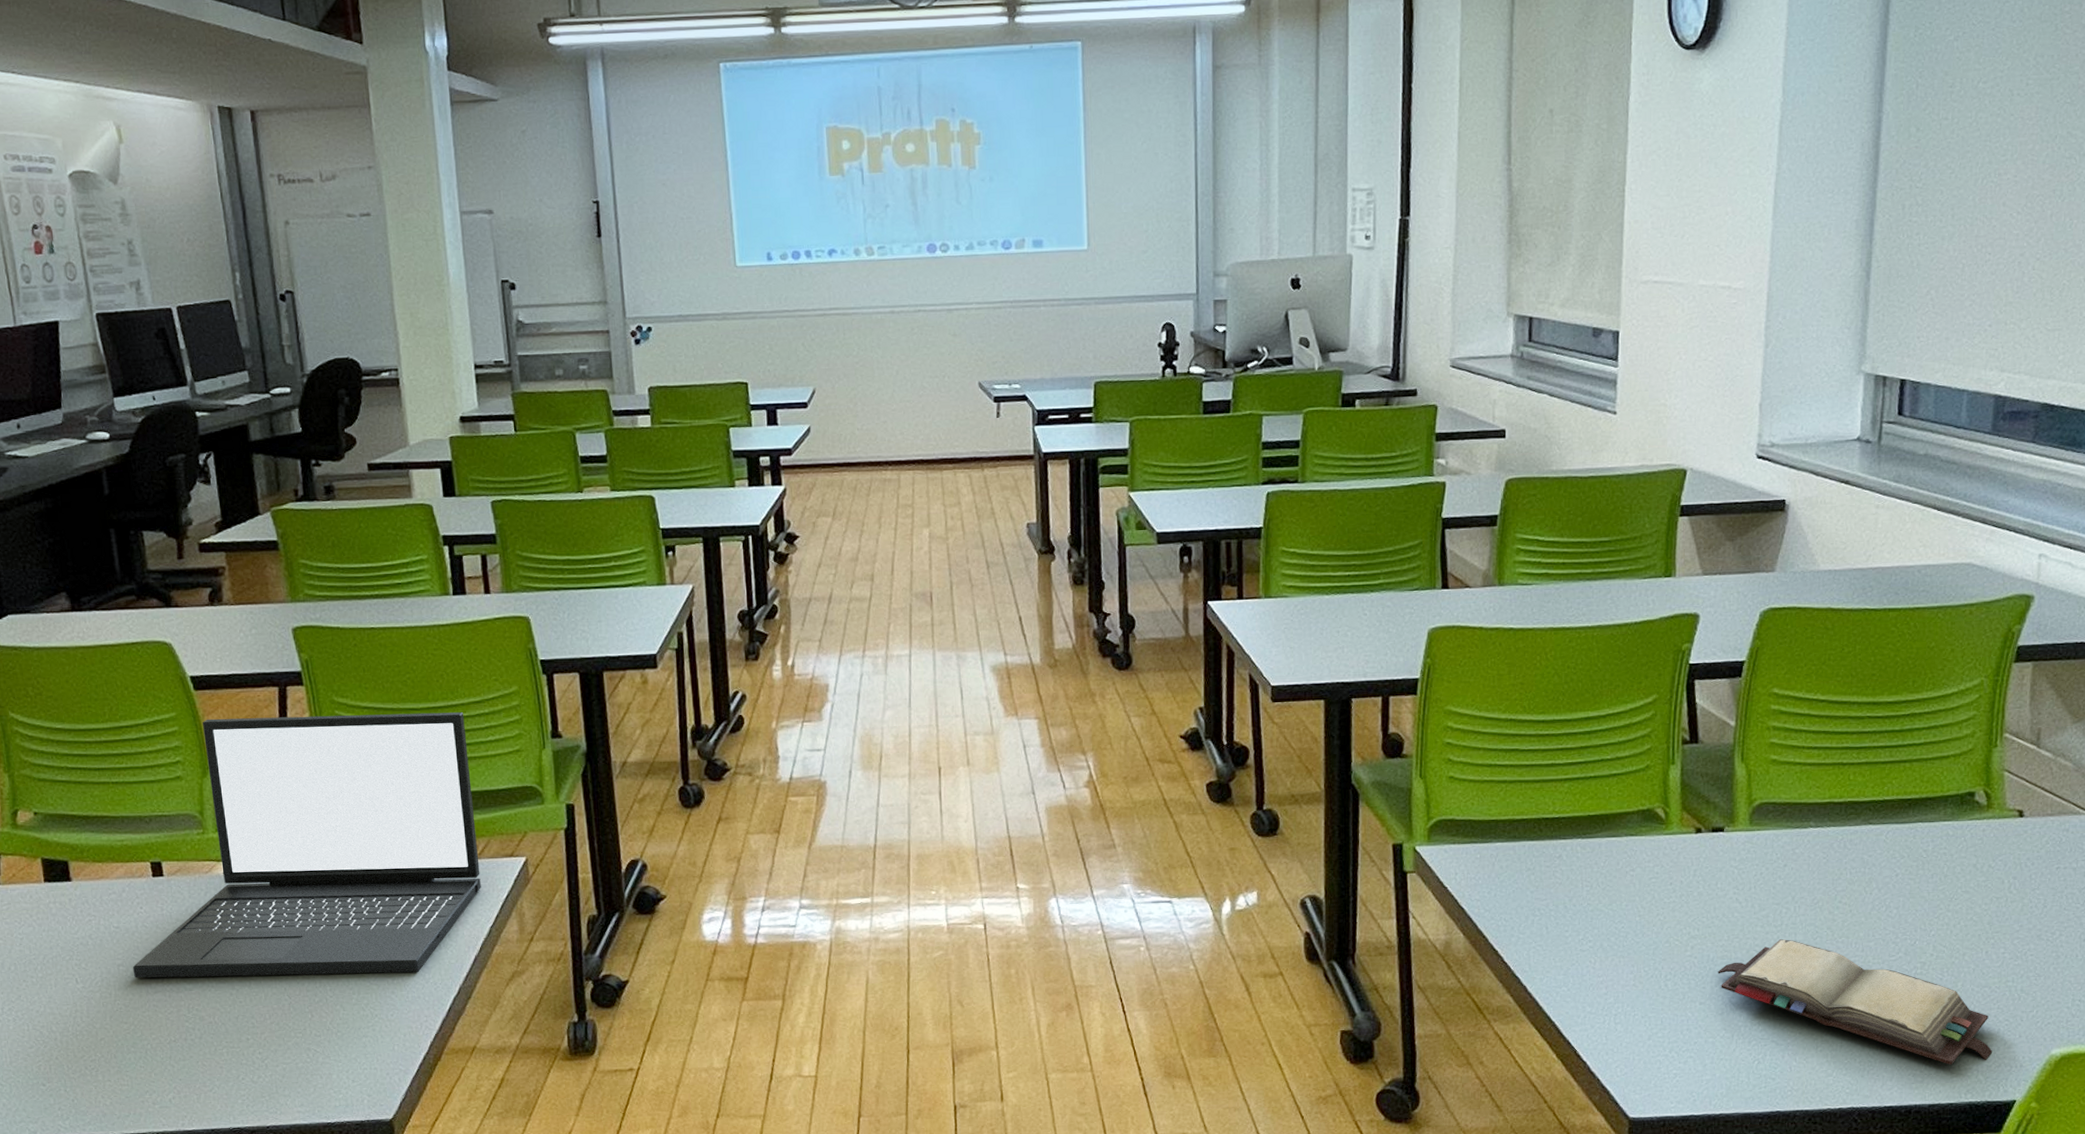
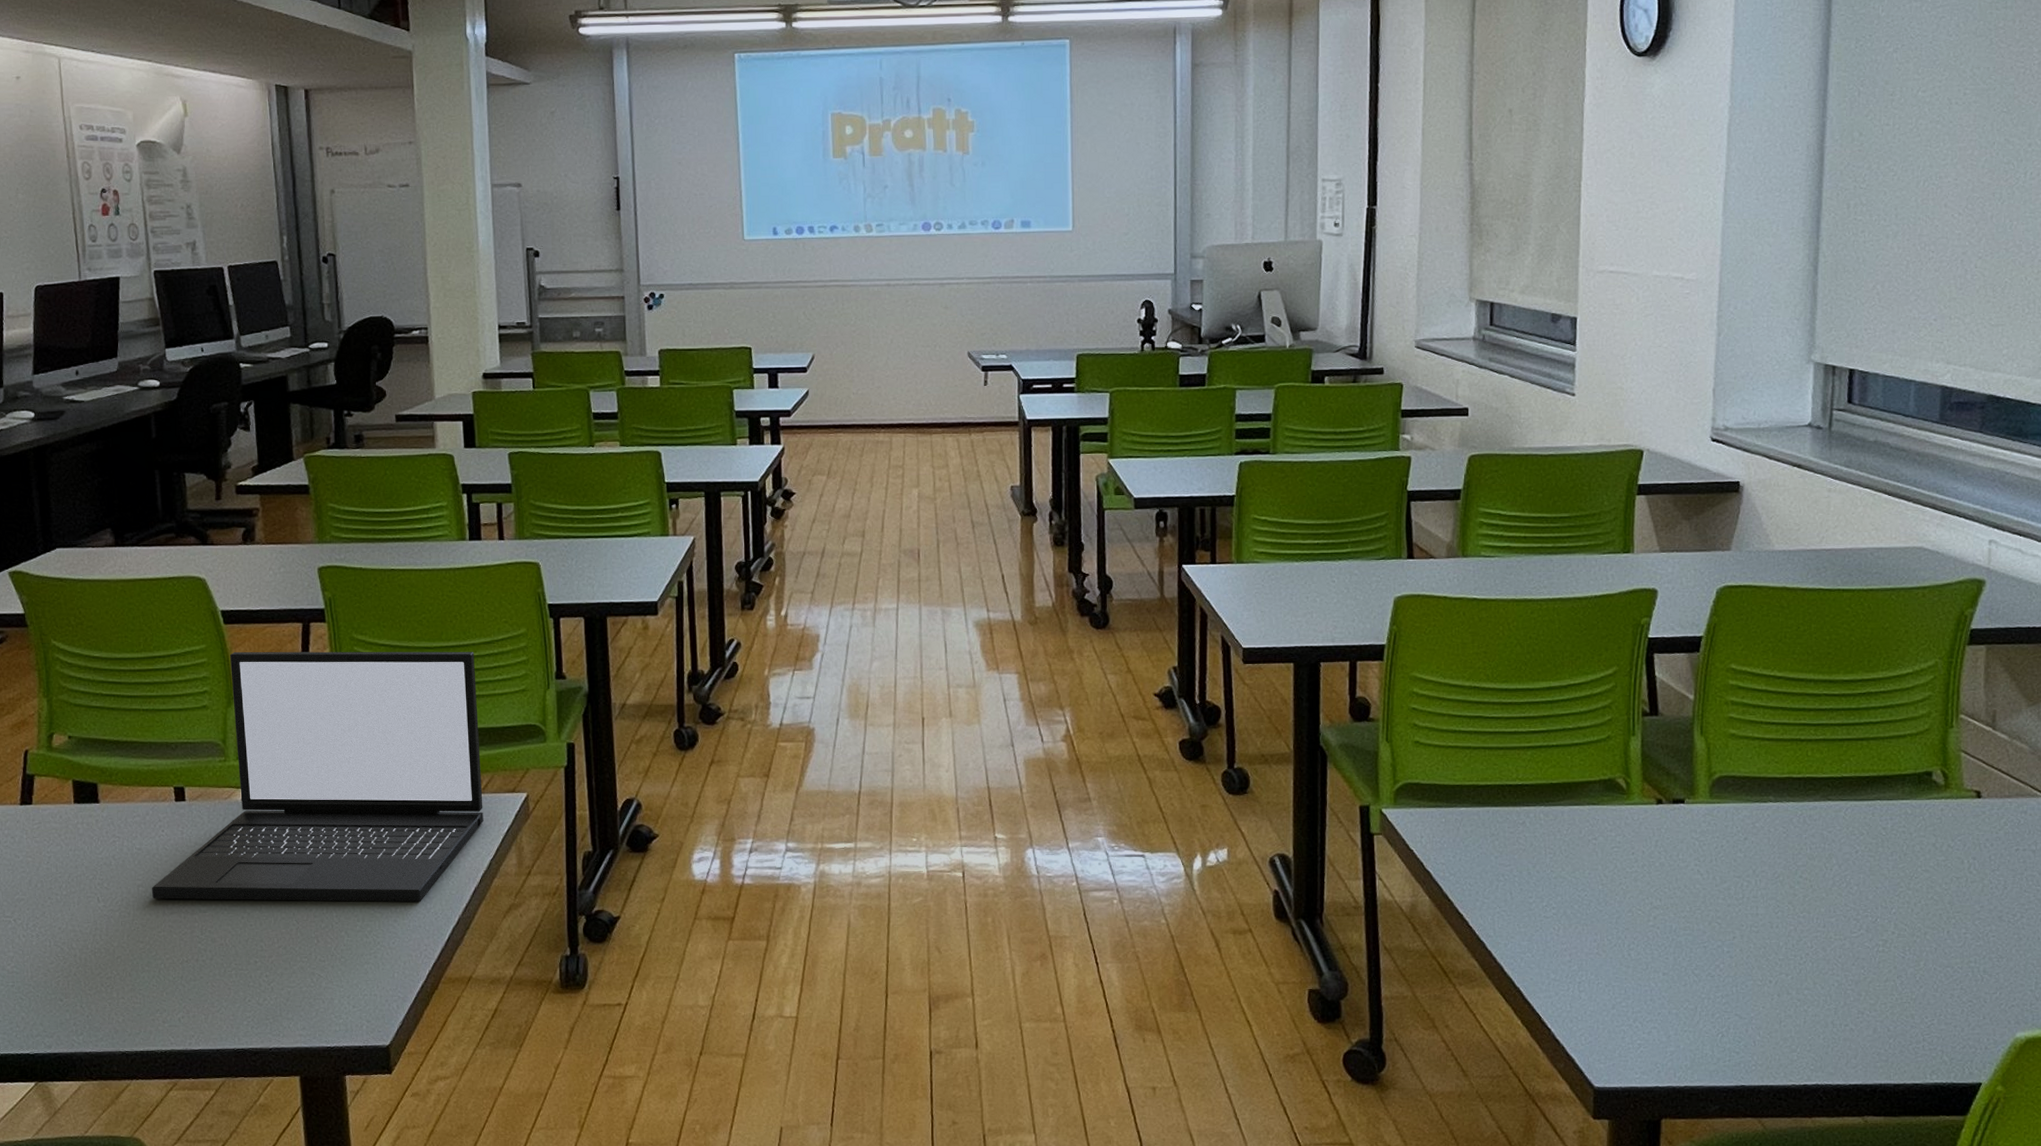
hardback book: present [1717,939,1993,1066] -> none [1680,912,1957,1045]

